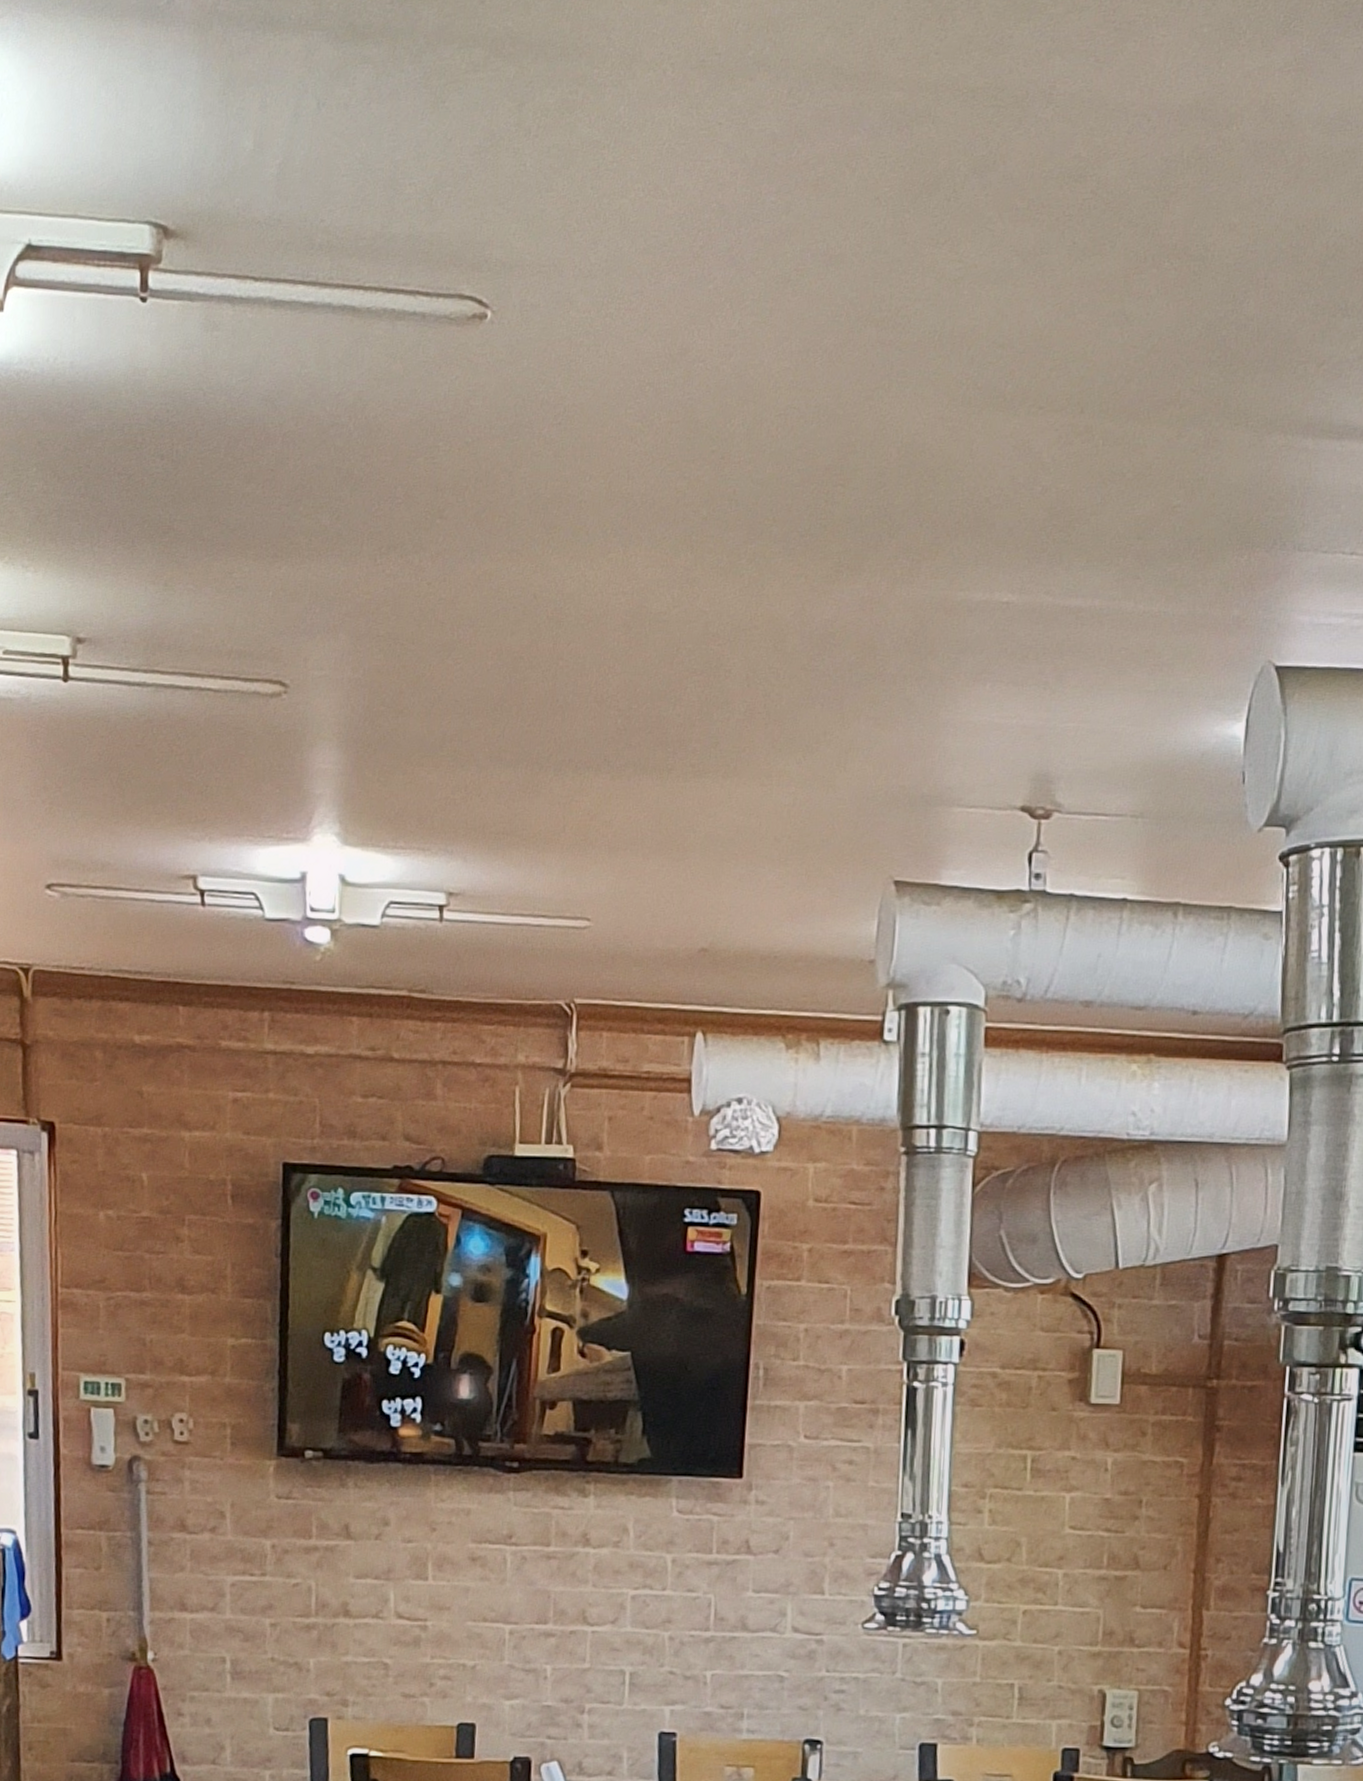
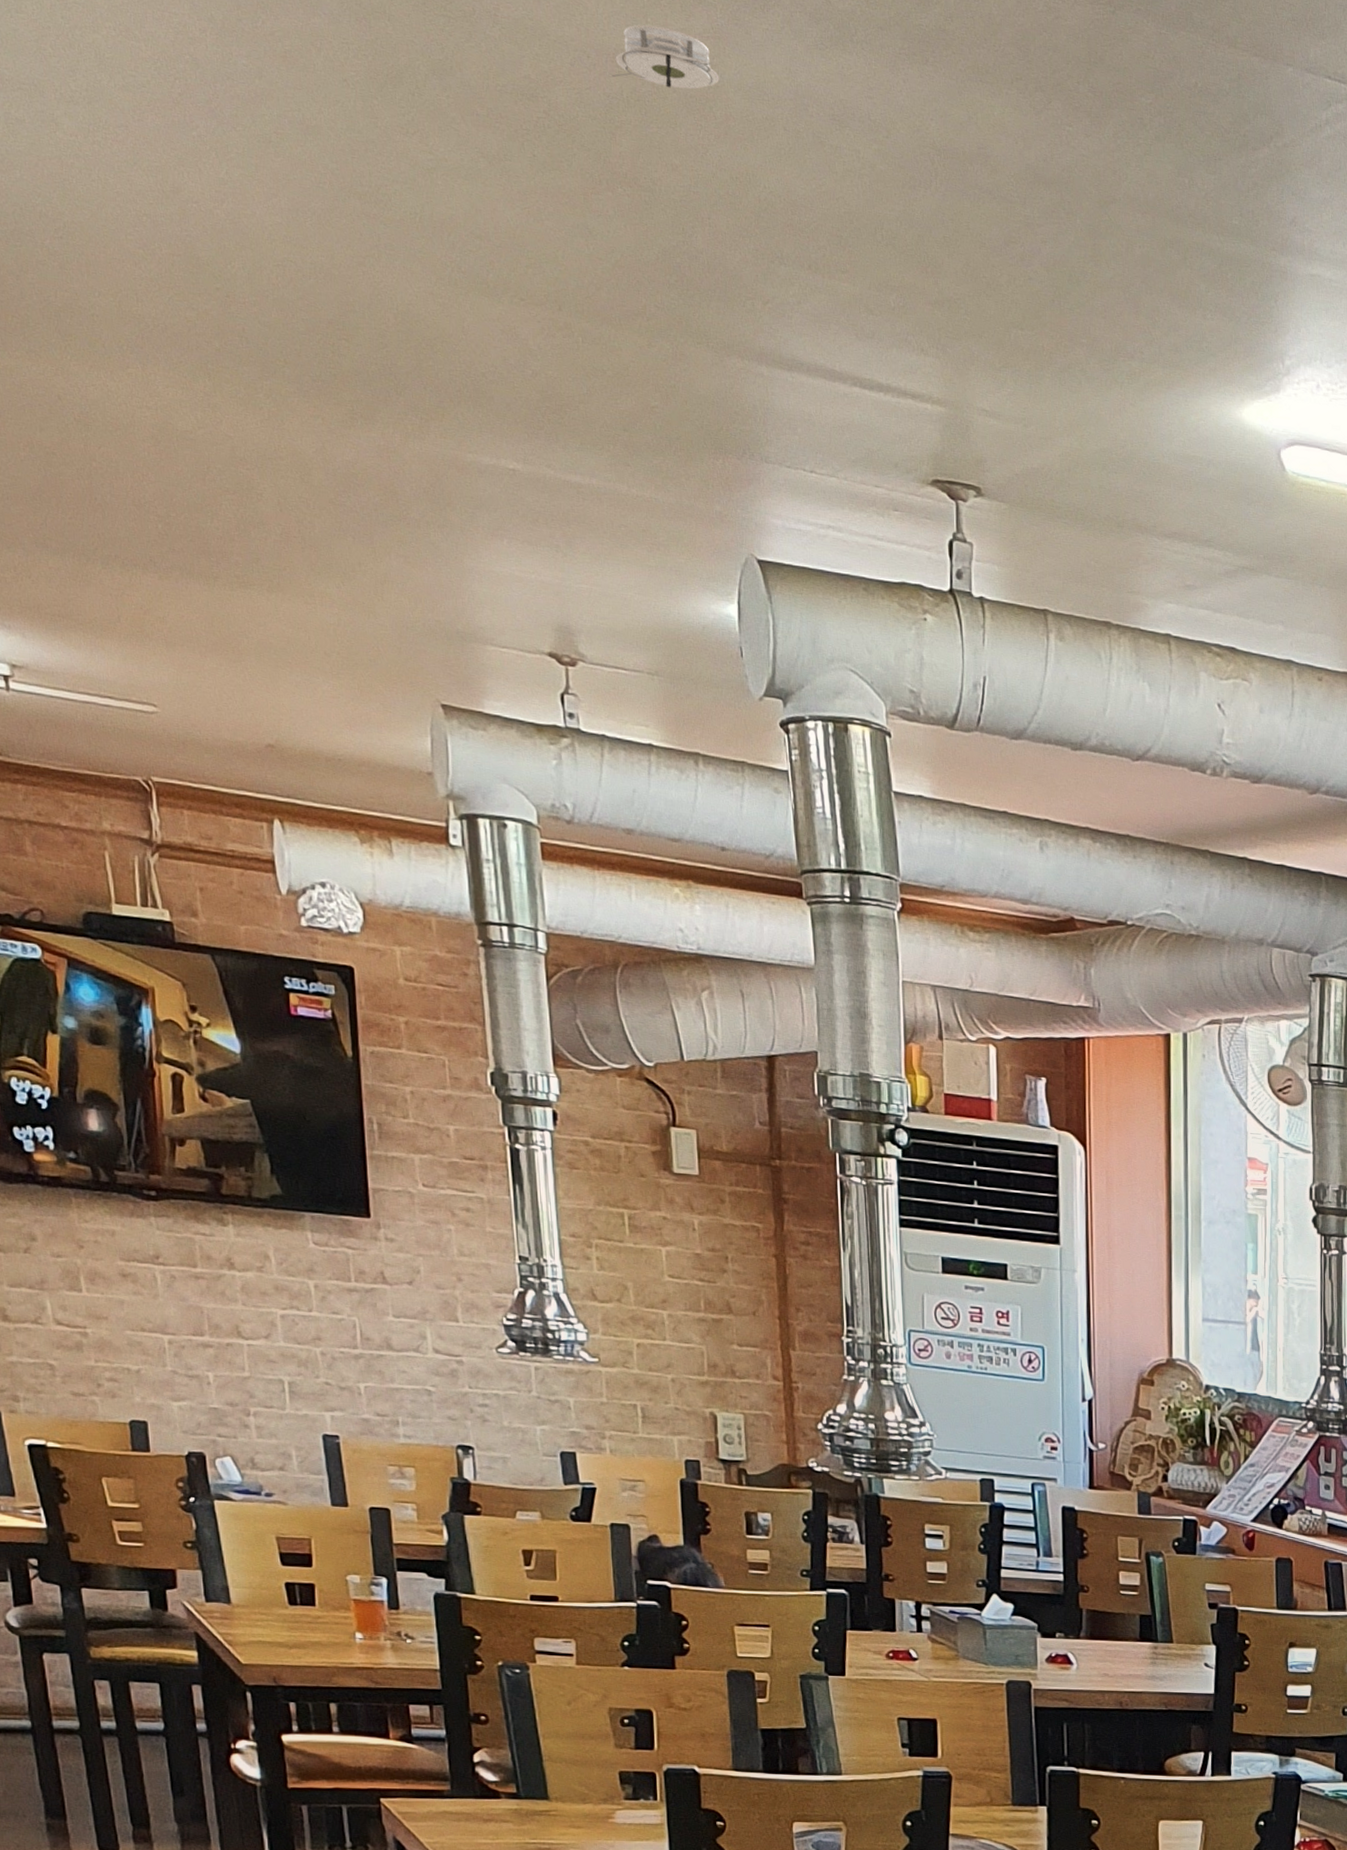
smoke detector: none [1173,69,1297,138] -> present [612,24,719,89]

